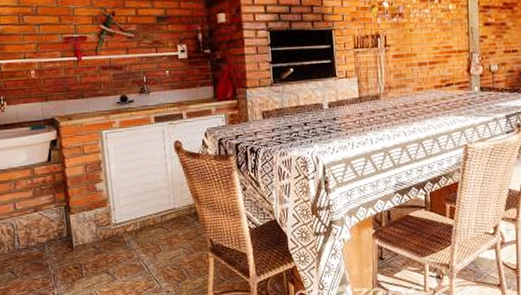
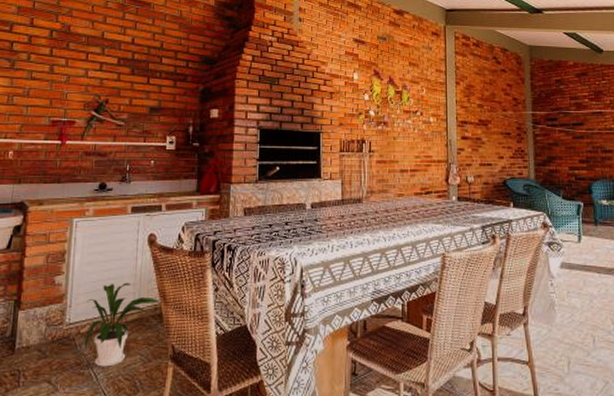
house plant: none [128,186,194,259] -> present [84,282,161,367]

